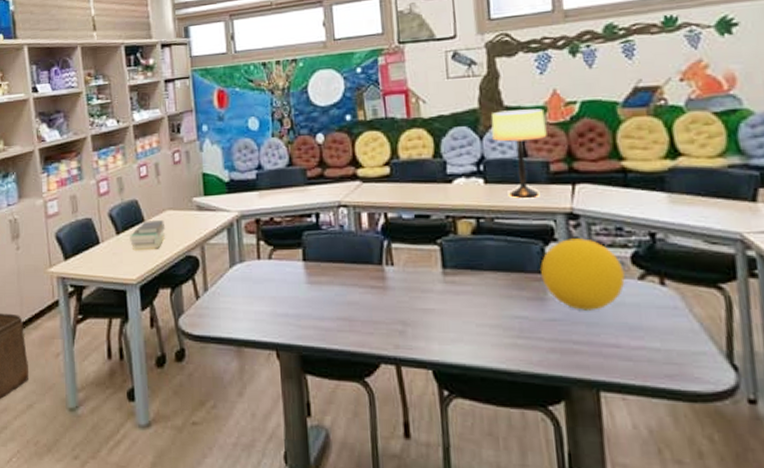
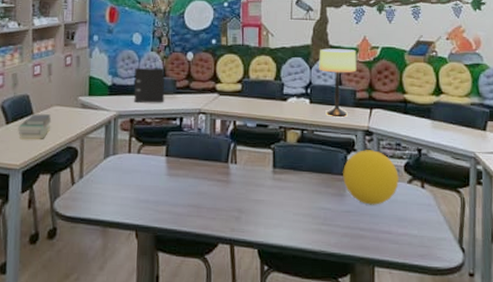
binder: none [253,155,295,199] -> present [133,67,166,103]

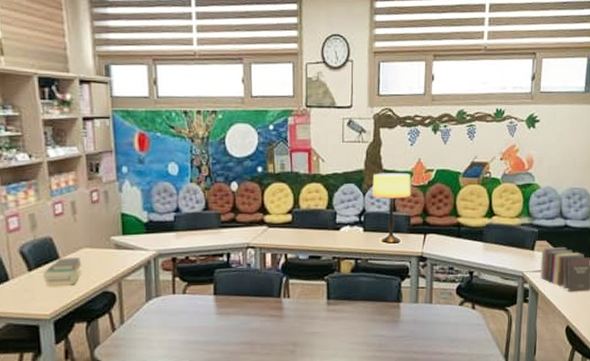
binder: present [133,67,166,103] -> none [172,200,209,240]
ball: present [343,150,399,205] -> none [397,275,451,329]

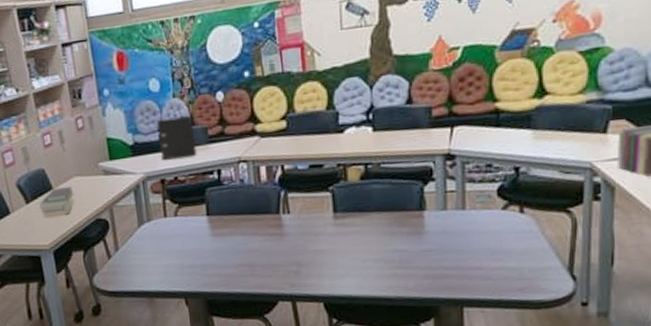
binder: none [172,200,209,240] -> present [156,116,197,160]
table lamp: present [372,173,411,244] -> none [381,56,431,143]

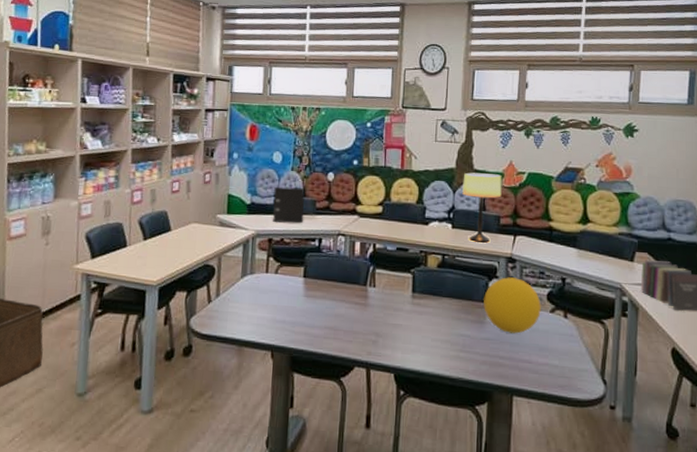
books: present [39,187,74,218] -> none [155,230,190,256]
table lamp: none [381,56,431,143] -> present [462,172,502,243]
ball: none [419,176,491,240] -> present [484,277,541,334]

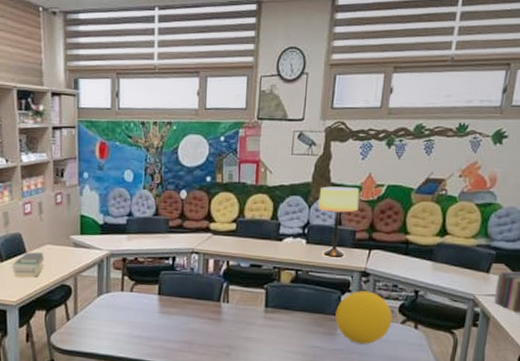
books: none [155,230,190,256] -> present [12,252,45,277]
binder: present [273,186,305,223] -> none [125,205,158,243]

